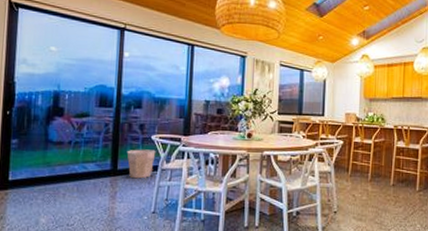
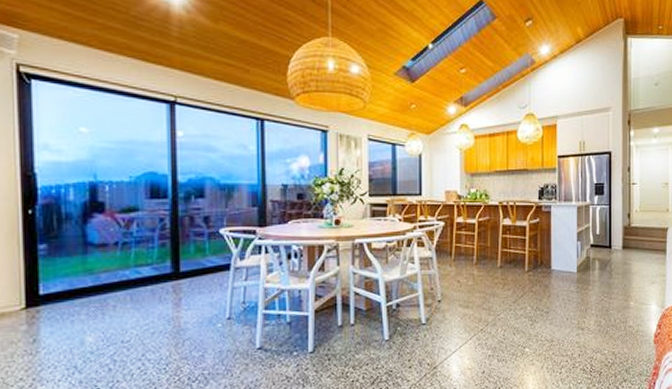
waste bin: present [126,149,156,179] -> none [190,245,226,281]

